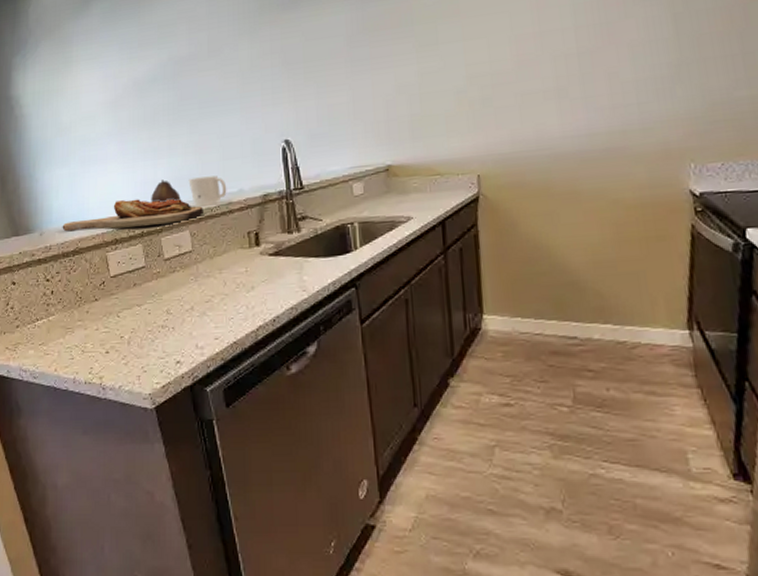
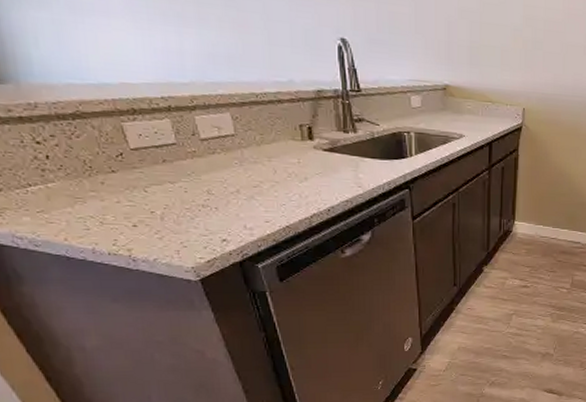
cutting board: present [62,199,203,232] -> none [50,65,247,103]
fruit: present [151,180,181,203] -> none [177,52,217,79]
mug: present [188,175,227,207] -> none [226,57,275,91]

